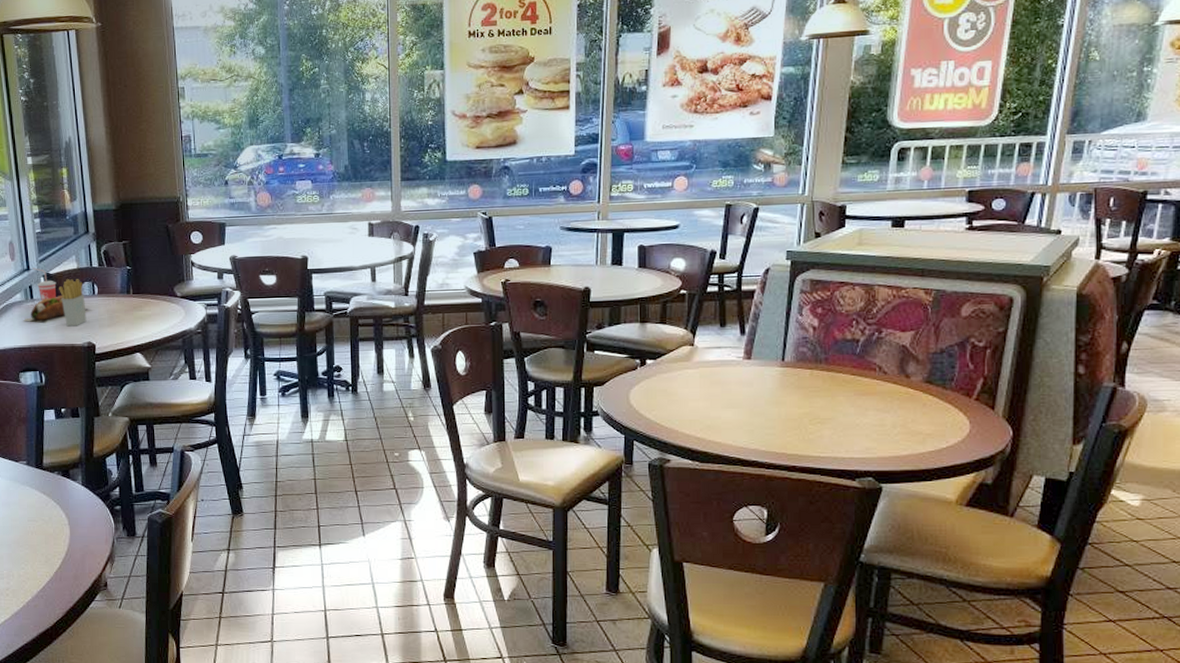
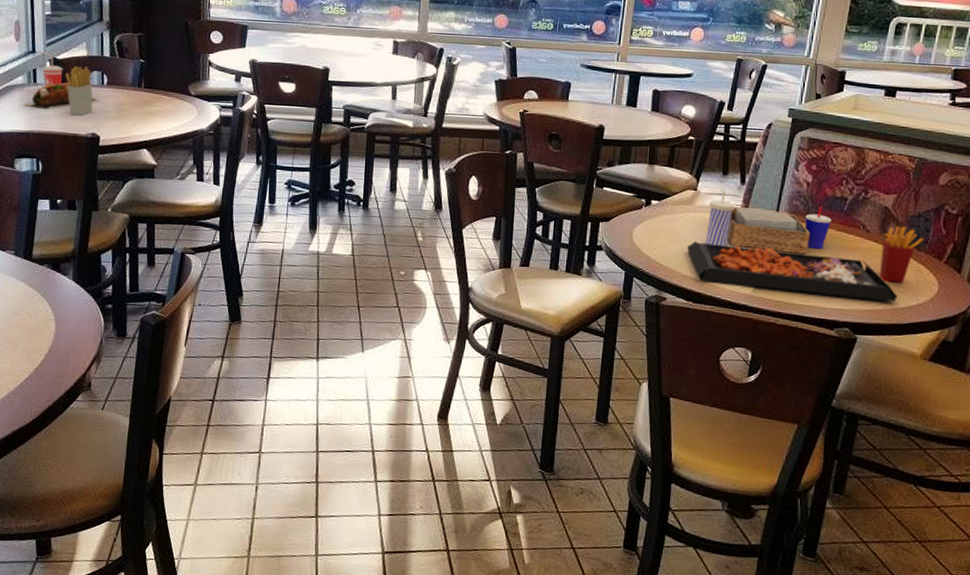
food tray: none [689,398,924,445] -> present [687,240,897,301]
beverage cup: none [707,342,737,401] -> present [705,189,736,246]
napkin holder: none [730,359,821,404] -> present [727,207,810,255]
beverage cup: none [814,351,844,396] -> present [805,206,832,249]
french fries: none [902,364,948,425] -> present [880,226,923,283]

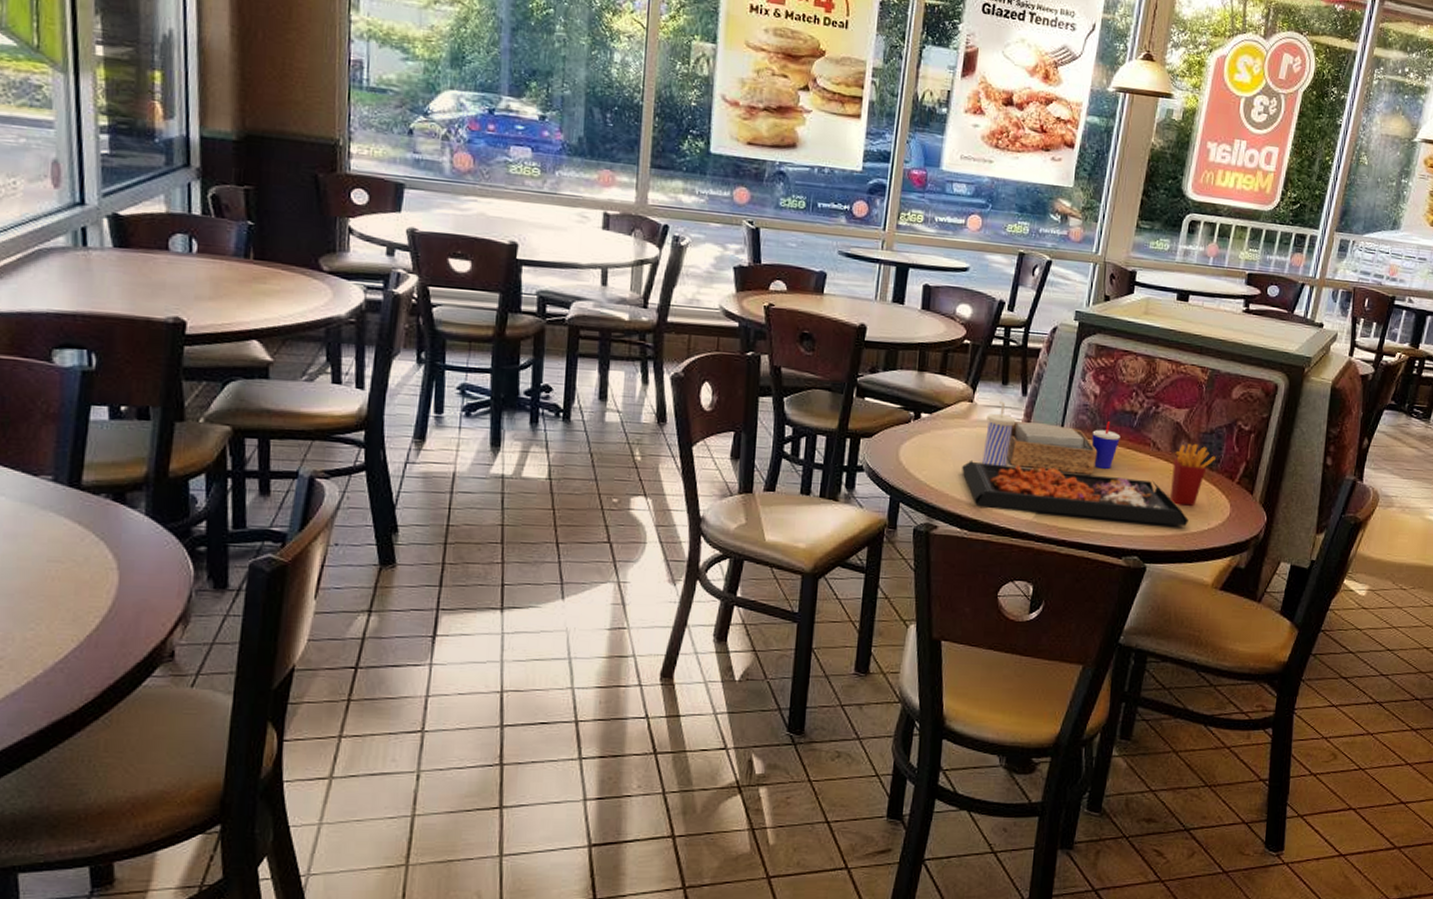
sandwich: present [23,82,102,110] -> none [65,247,190,285]
beverage cup: present [38,51,63,86] -> none [90,203,129,251]
french fries: present [65,66,93,116] -> none [132,226,176,294]

